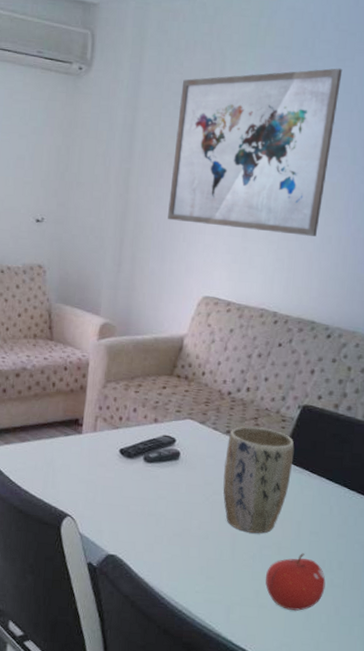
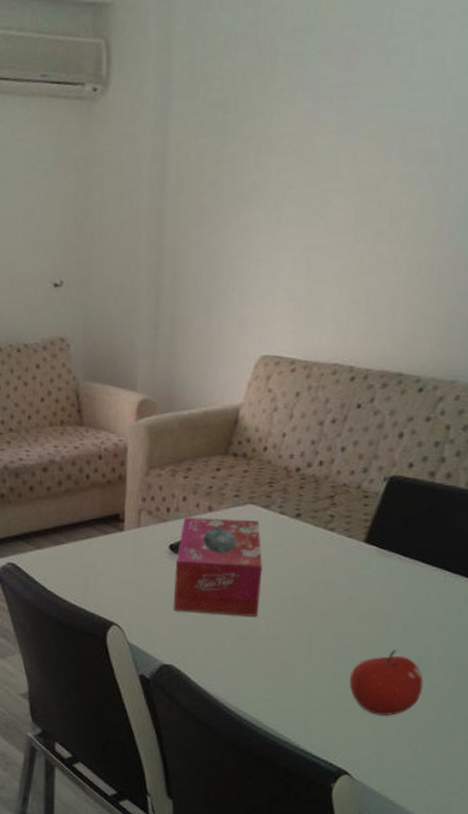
tissue box: none [120,426,197,517] -> present [173,518,262,616]
wall art: present [168,68,343,236] -> none [213,43,431,268]
plant pot: present [222,426,295,534] -> none [294,507,381,630]

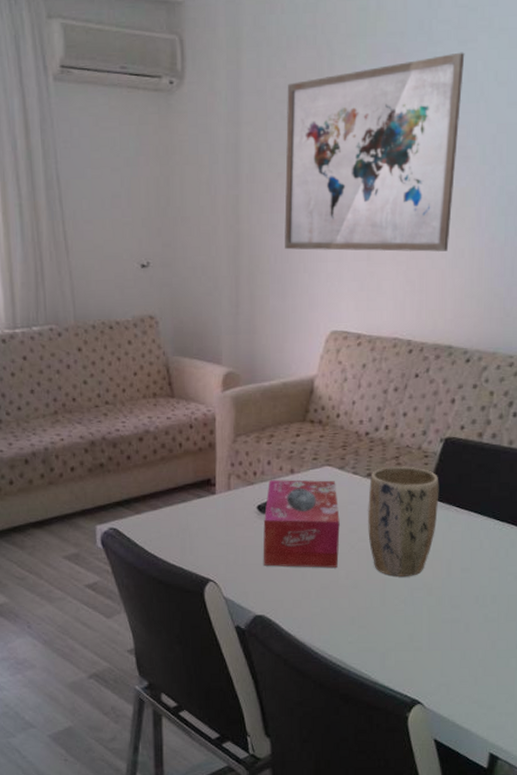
wall art: none [213,43,431,268] -> present [284,52,465,252]
plant pot: none [294,507,381,630] -> present [368,466,439,576]
fruit: present [349,650,423,717] -> none [418,591,480,651]

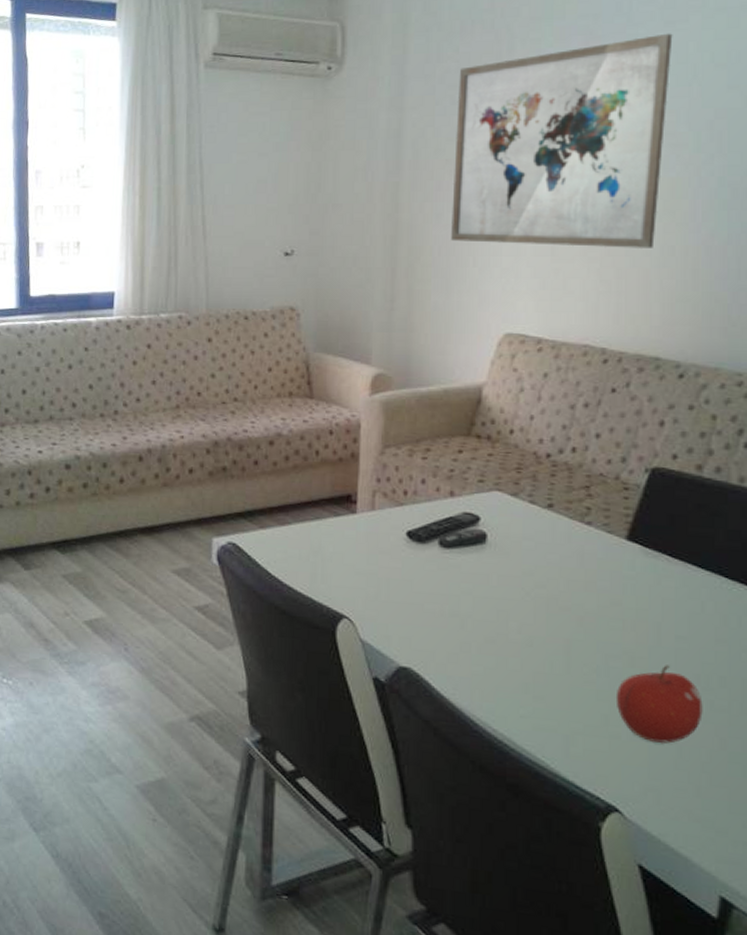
tissue box: present [263,480,340,568] -> none [411,502,511,617]
plant pot: present [368,466,439,576] -> none [548,497,644,639]
fruit: none [418,591,480,651] -> present [615,665,703,744]

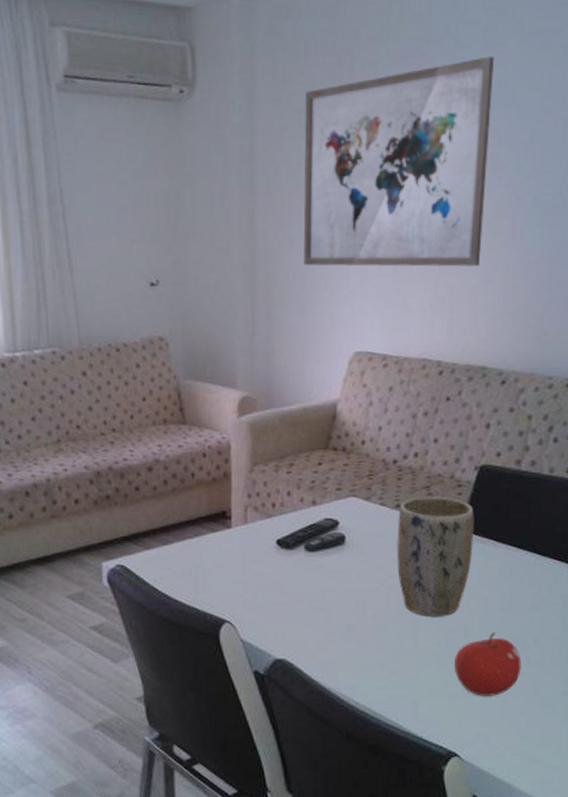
plant pot: none [548,497,644,639] -> present [397,496,474,616]

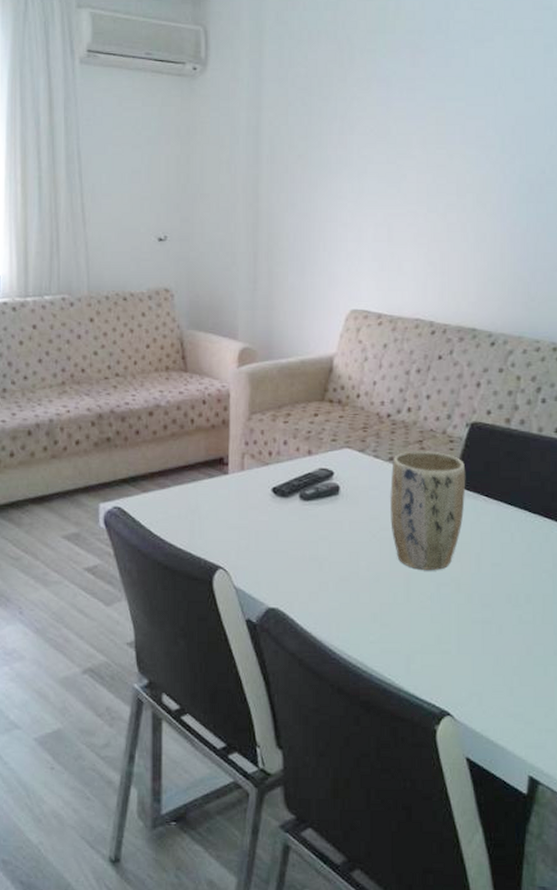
wall art: present [303,56,495,267] -> none [304,50,482,235]
fruit: present [453,632,521,697] -> none [446,588,514,655]

